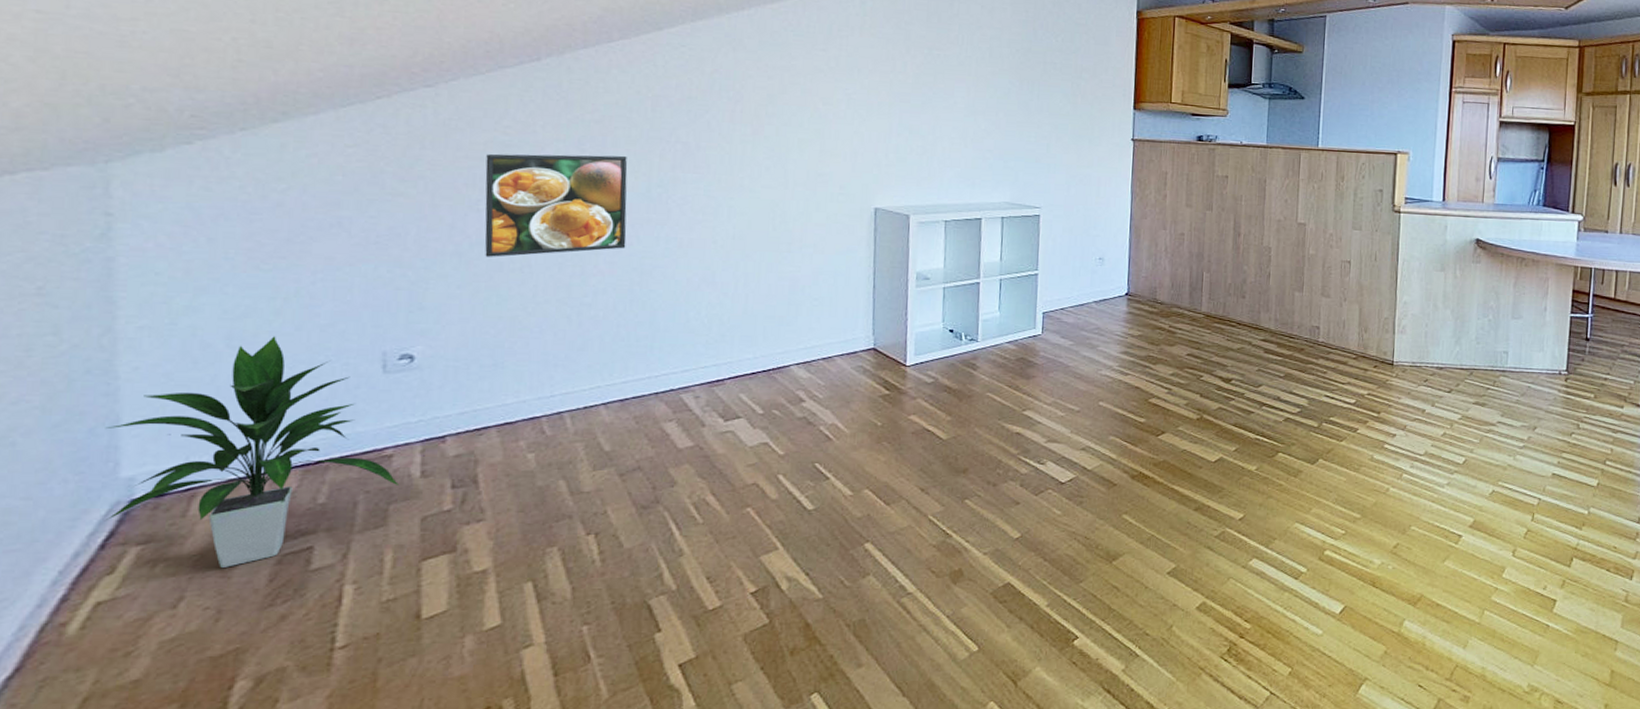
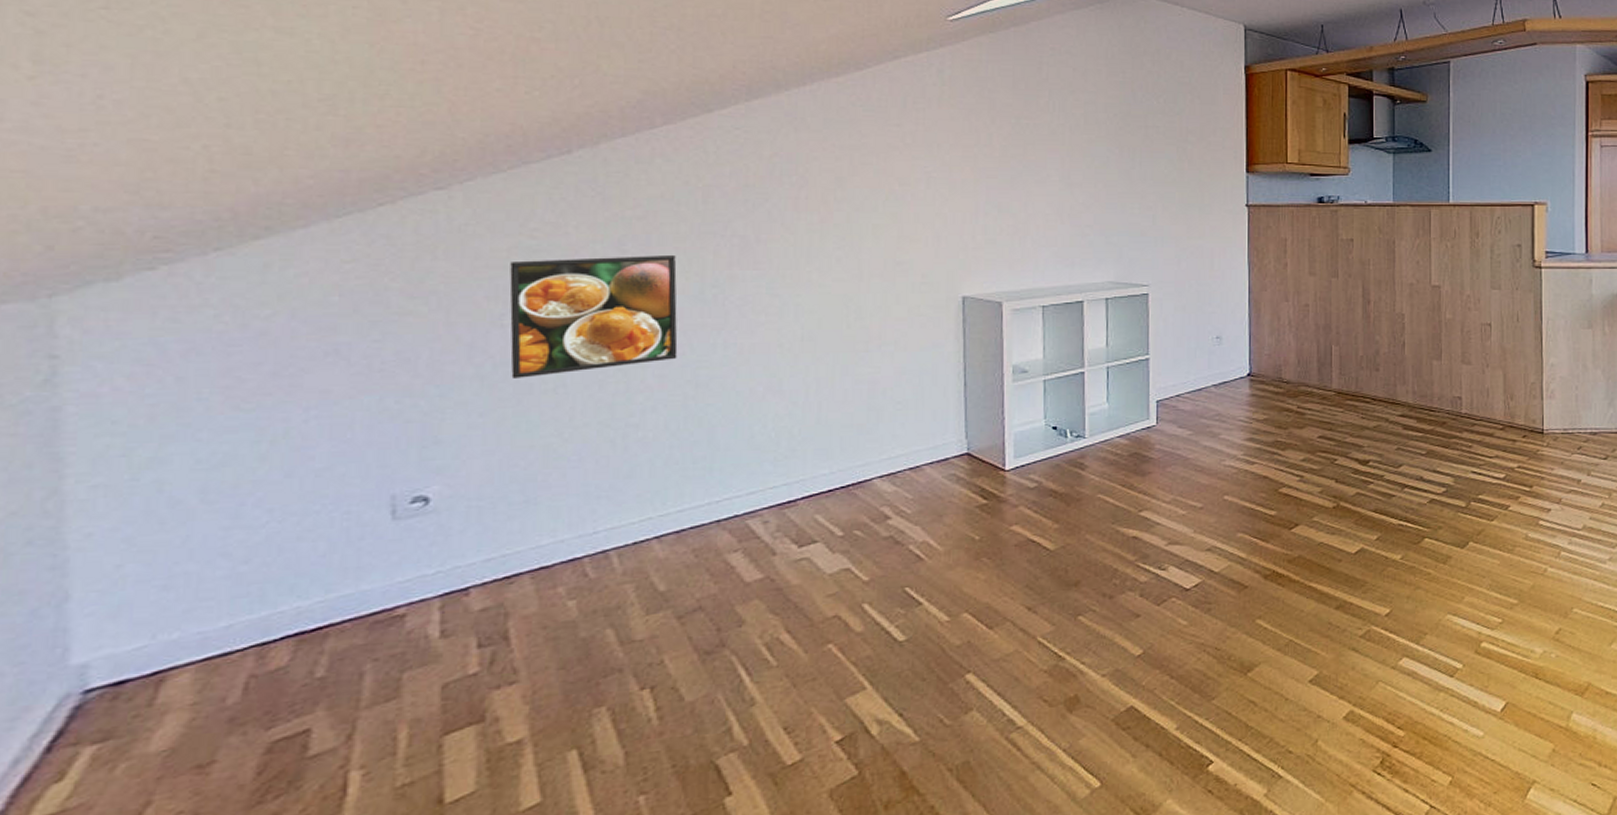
indoor plant: present [105,336,400,568] -> none [51,486,415,763]

